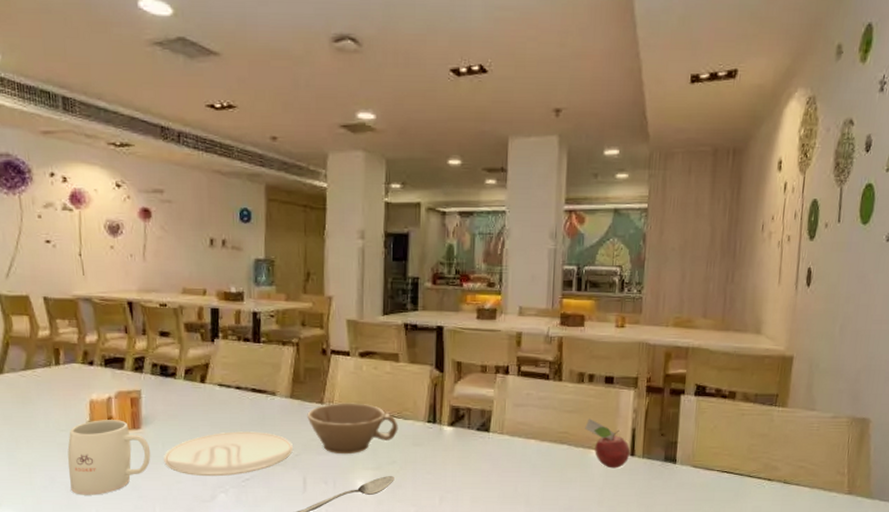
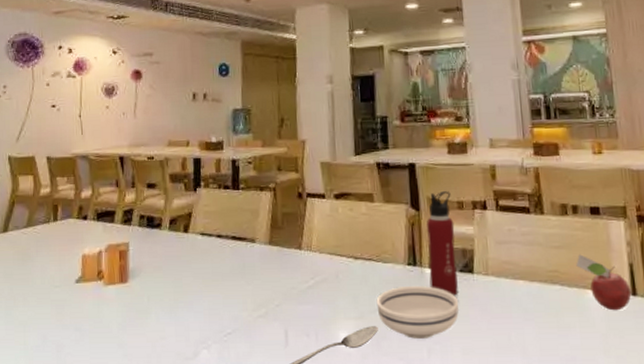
mug: present [67,420,151,495] -> none [59,274,137,355]
plate: present [164,431,294,477] -> none [149,281,274,332]
cup: present [307,403,398,455] -> none [286,247,378,303]
bowl: none [394,441,473,488] -> present [376,285,459,339]
water bottle: none [447,355,476,452] -> present [427,191,458,296]

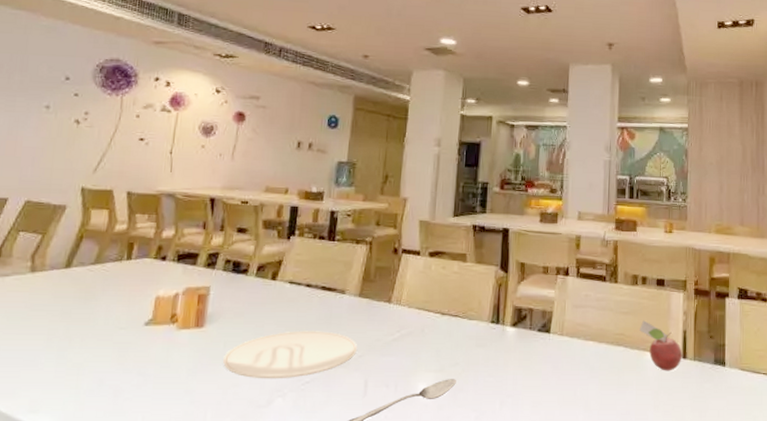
plate: none [149,281,274,332] -> present [223,331,358,379]
bowl: present [376,285,459,339] -> none [457,342,534,392]
water bottle: present [427,191,458,296] -> none [509,256,538,353]

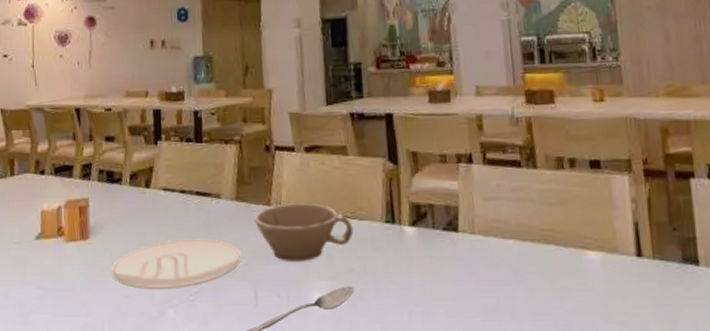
cup: none [374,302,463,356] -> present [254,203,354,263]
fruit: present [640,320,683,371] -> none [573,212,637,273]

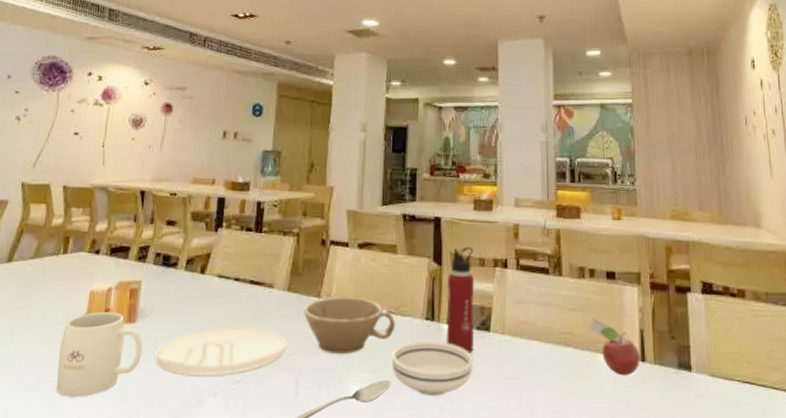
mug: none [20,230,99,312] -> present [56,312,143,397]
bowl: none [352,244,442,300] -> present [391,340,474,396]
water bottle: none [406,143,441,256] -> present [446,247,475,354]
fruit: none [573,212,637,273] -> present [590,318,641,376]

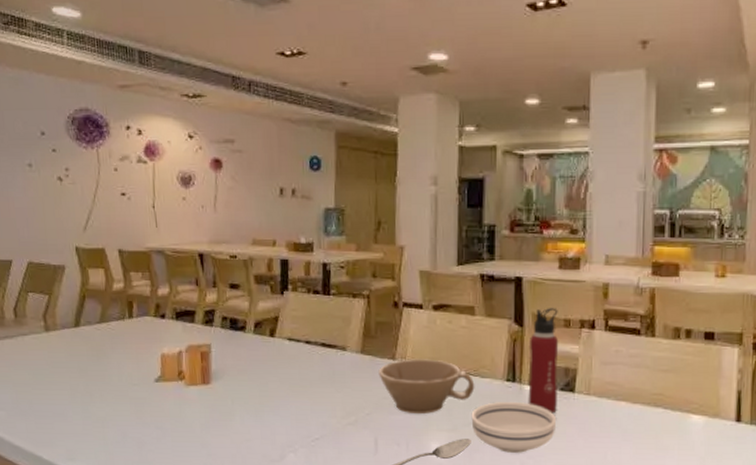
mug: present [56,312,143,397] -> none [139,374,220,452]
plate: present [155,327,288,378] -> none [233,388,365,436]
fruit: present [590,318,641,376] -> none [682,379,736,436]

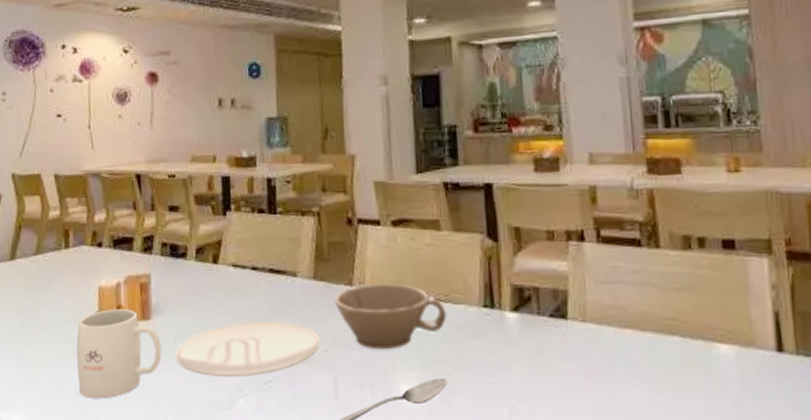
mug: none [139,374,220,452] -> present [76,309,162,399]
plate: none [233,388,365,436] -> present [175,321,321,378]
bowl: present [471,401,557,453] -> none [445,331,549,396]
water bottle: present [528,308,559,414] -> none [507,218,548,346]

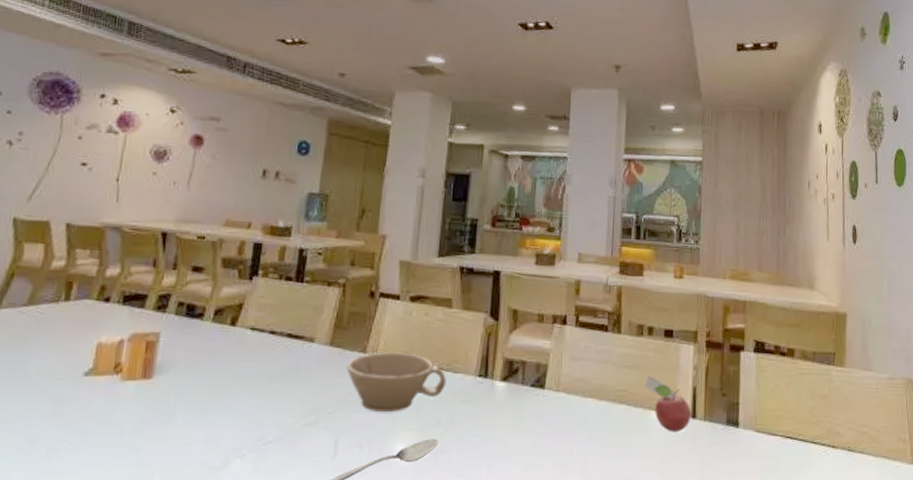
mug: present [76,309,162,399] -> none [53,367,160,461]
plate: present [175,321,321,378] -> none [173,383,328,438]
fruit: none [702,299,777,370] -> present [644,375,692,433]

